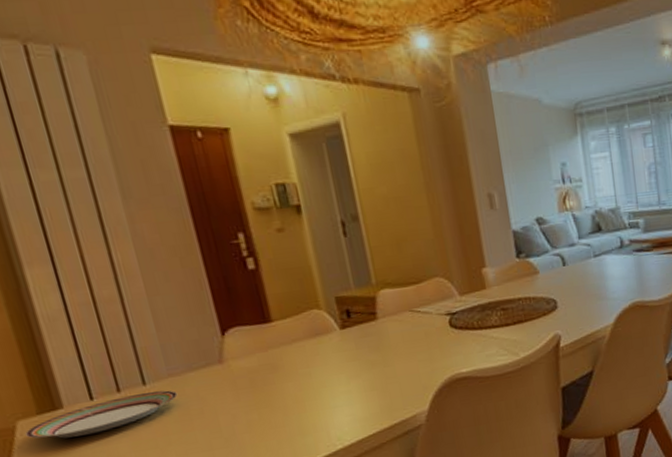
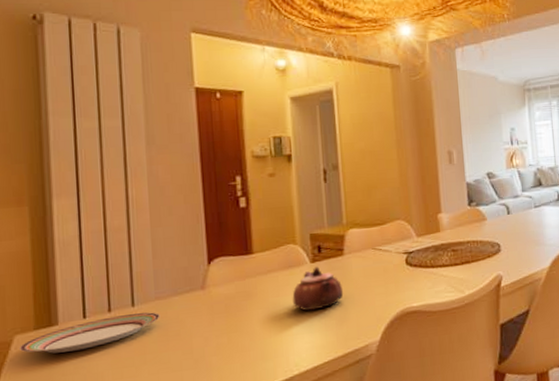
teapot: none [324,333,383,383] -> present [292,266,344,312]

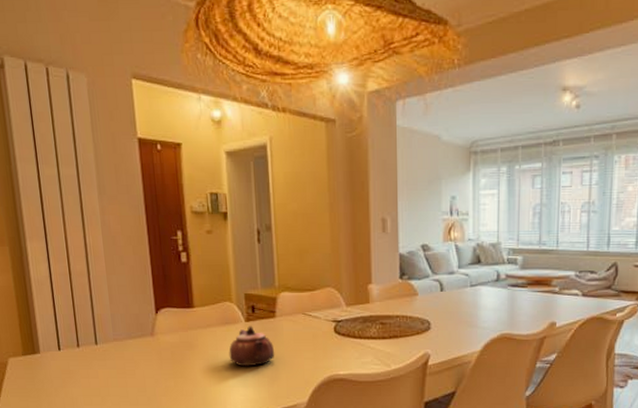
plate: present [20,312,160,354] -> none [13,351,119,377]

